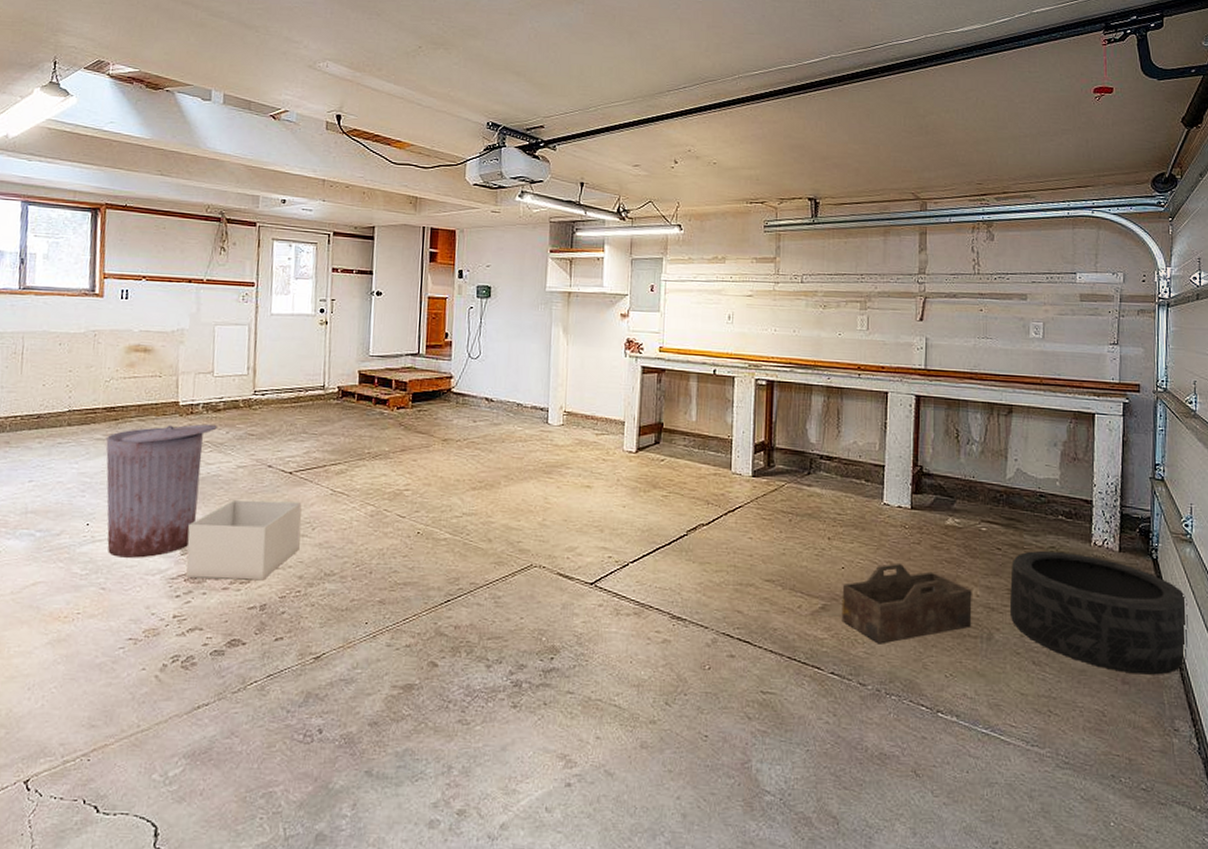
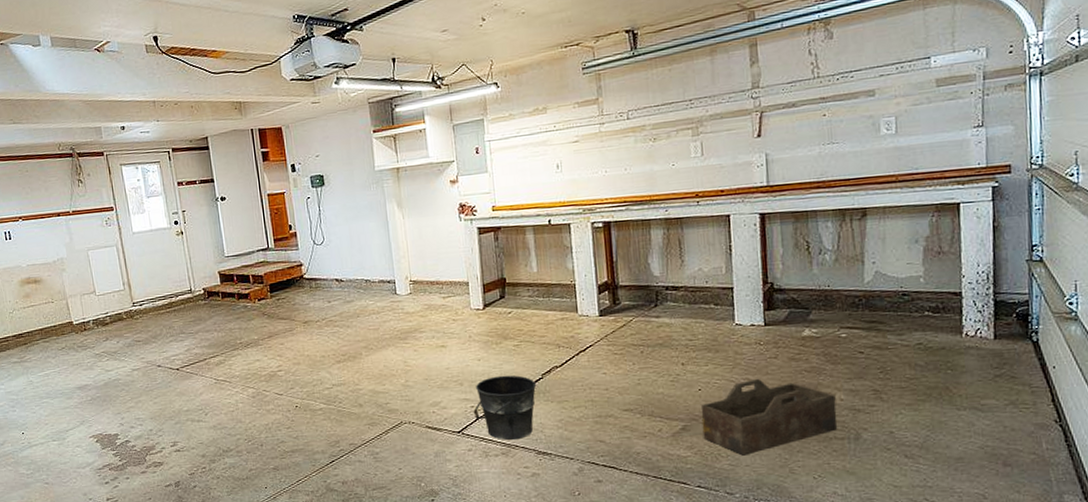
trash can: present [106,423,217,558] -> none [21,336,109,457]
storage bin: present [186,499,302,581] -> none [103,393,198,467]
bucket: none [610,526,680,599] -> present [473,375,537,440]
car tire: present [1009,550,1188,675] -> none [875,346,1076,456]

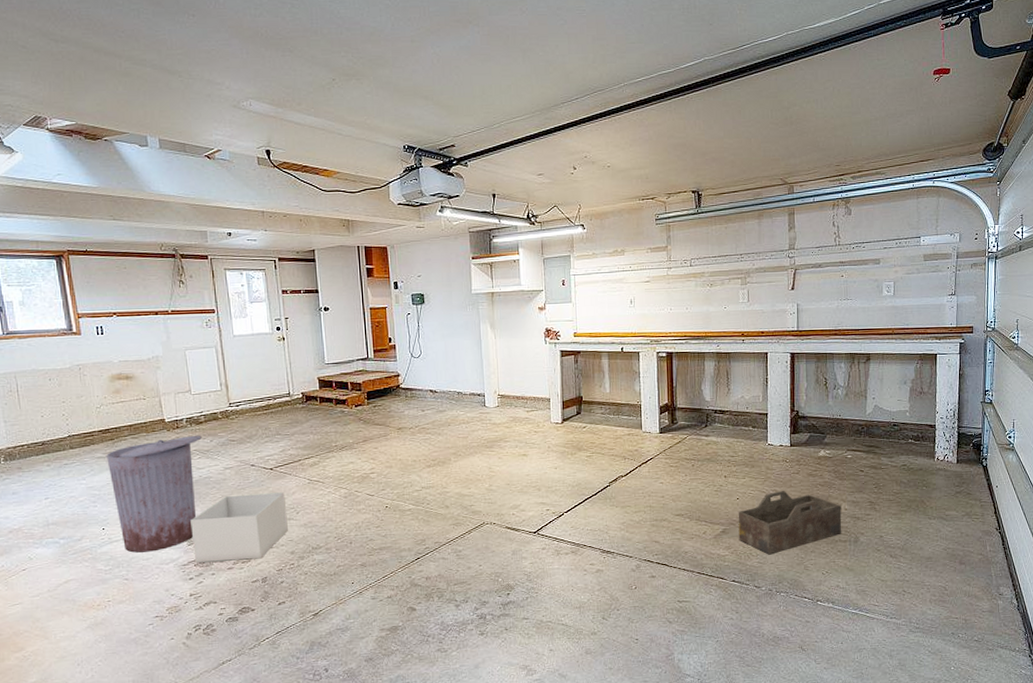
trash can: none [21,336,109,457] -> present [106,435,202,553]
storage bin: none [103,393,198,467] -> present [191,492,288,563]
bucket: present [473,375,537,440] -> none [548,482,604,540]

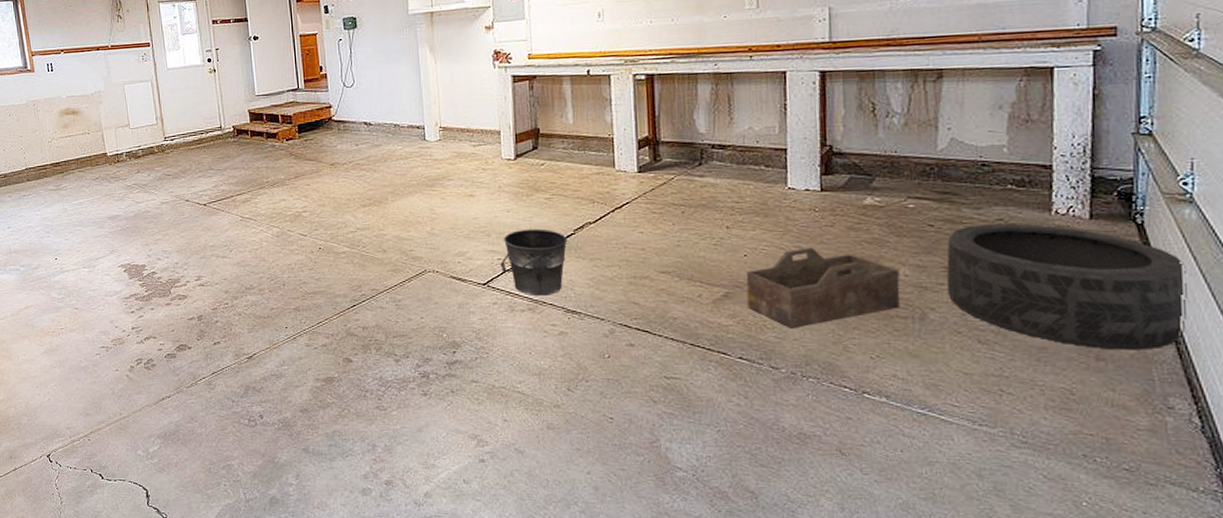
trash can: present [106,435,202,553] -> none [57,169,140,283]
storage bin: present [191,492,288,563] -> none [131,229,222,296]
bucket: none [548,482,604,540] -> present [500,228,568,295]
car tire: none [871,468,1010,556] -> present [946,223,1187,350]

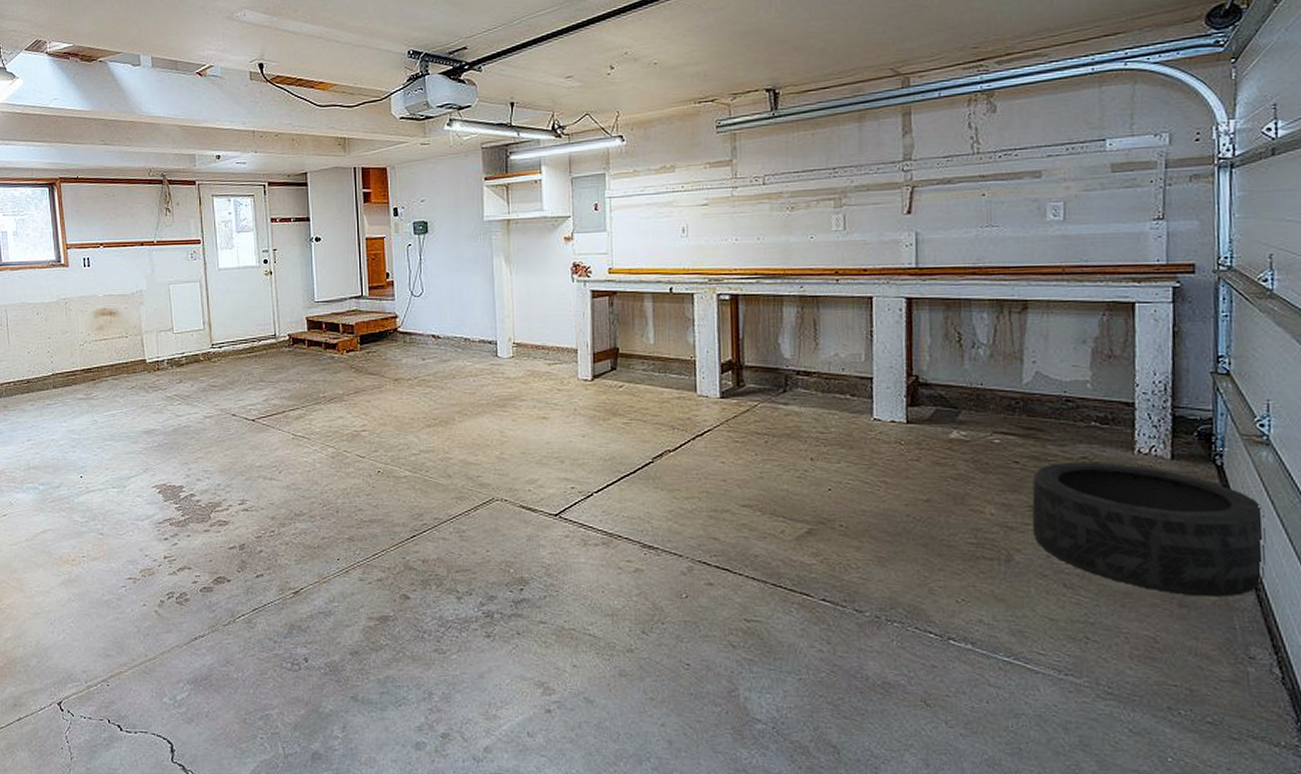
bucket: present [500,228,568,295] -> none [573,455,646,528]
tool box: present [746,246,900,329] -> none [830,482,986,569]

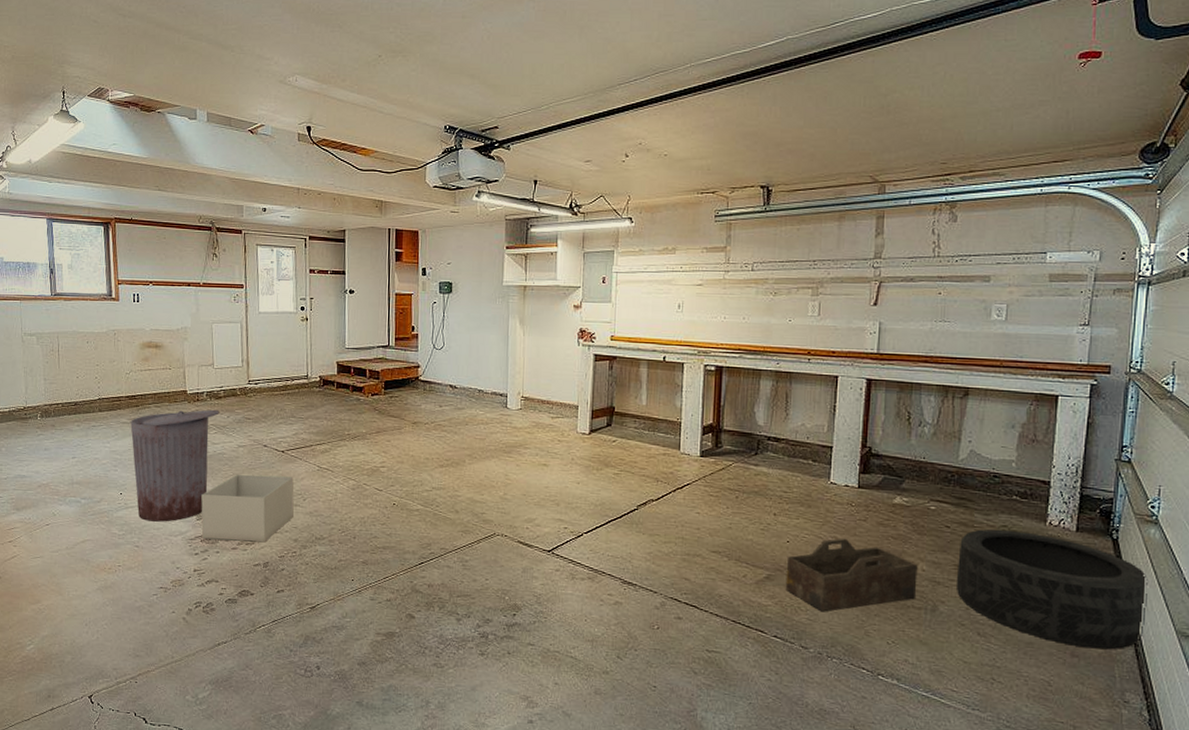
trash can: none [88,378,182,506] -> present [130,409,219,522]
storage bin: none [168,448,269,522] -> present [201,474,294,543]
tool box: none [830,482,986,569] -> present [785,538,918,612]

